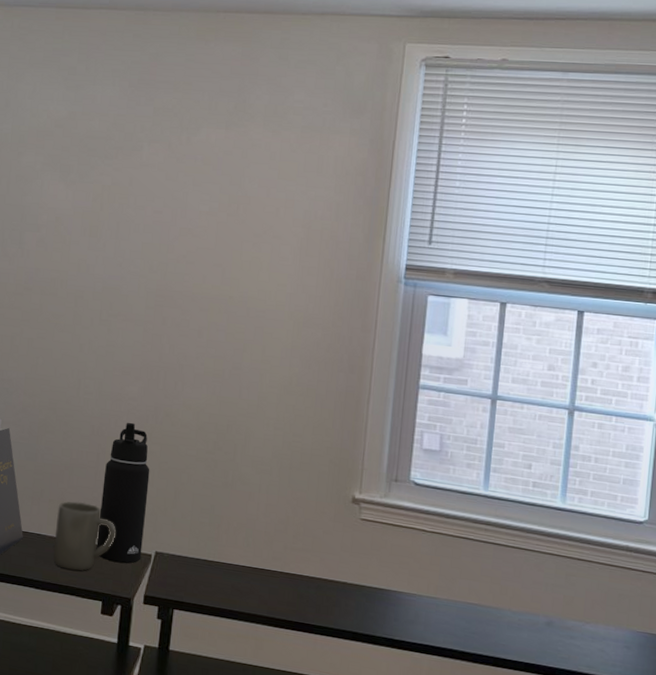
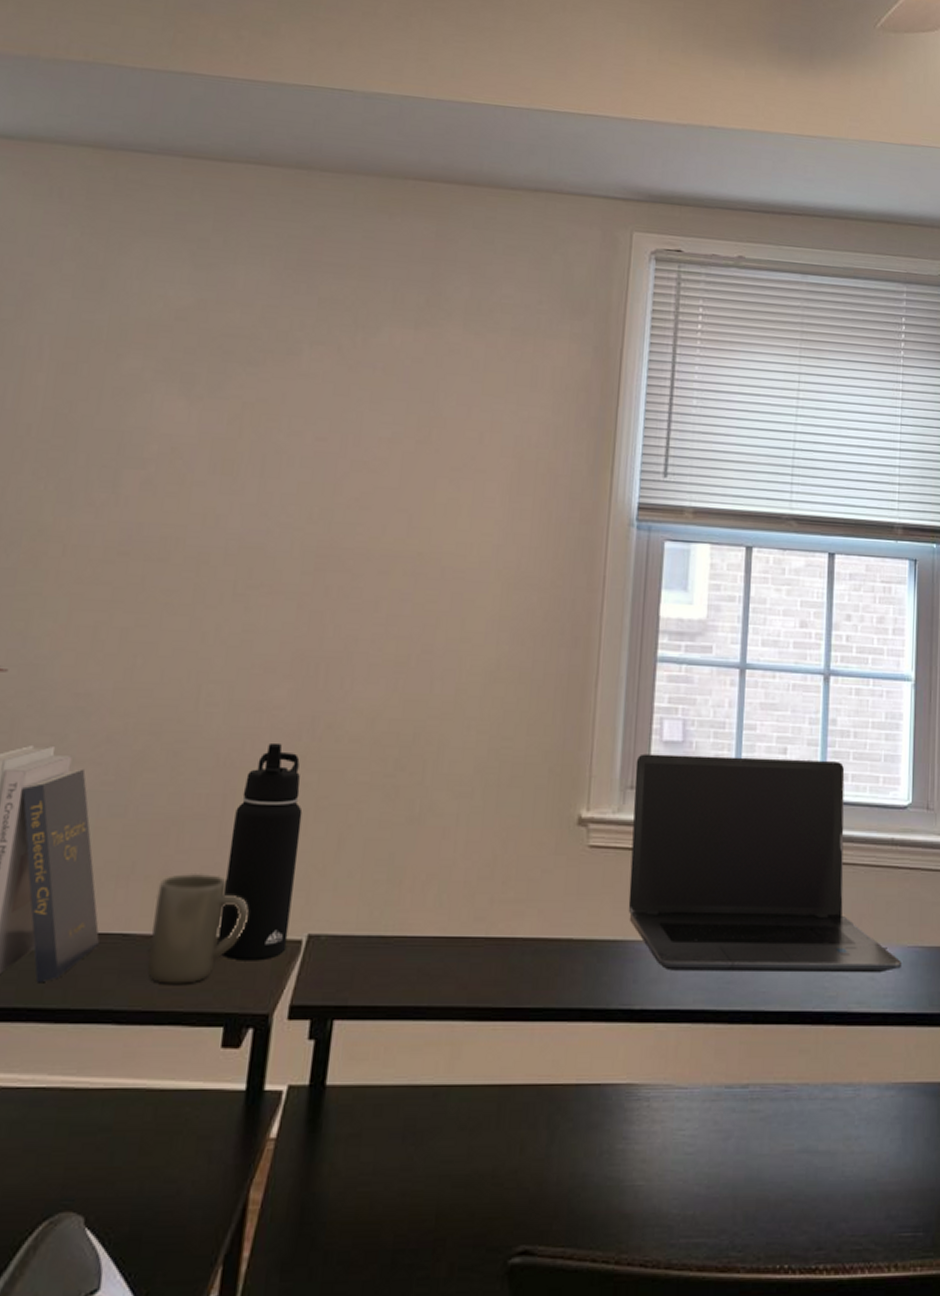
laptop computer: none [391,456,631,648] -> present [628,753,903,973]

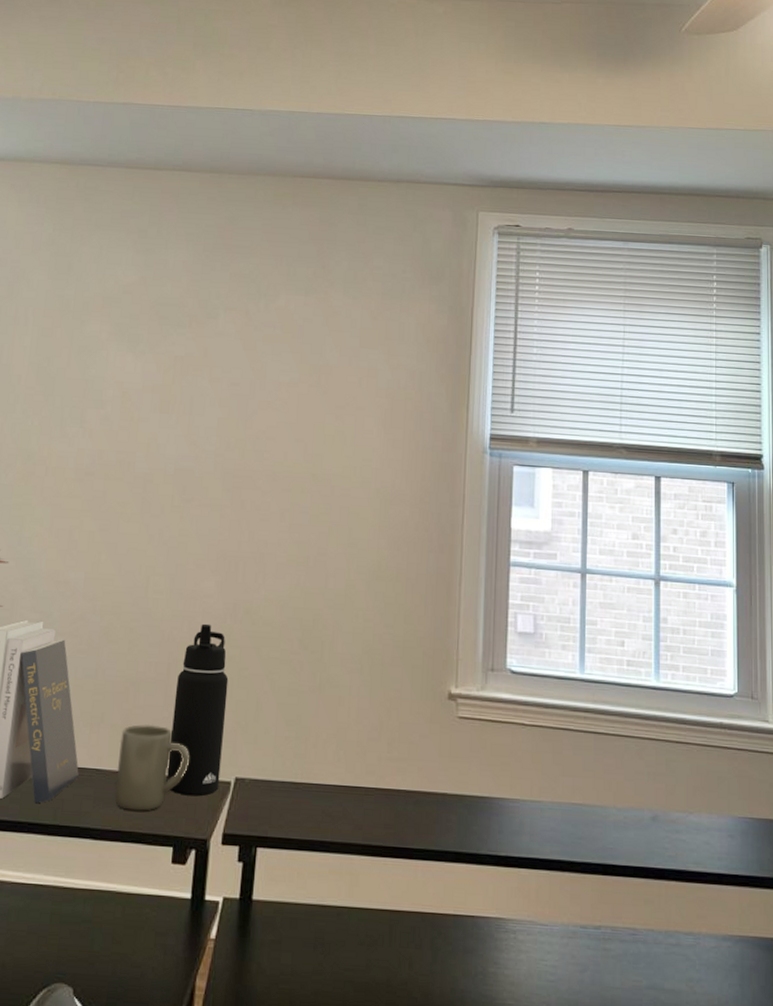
laptop computer: present [628,753,903,973] -> none [492,642,734,839]

